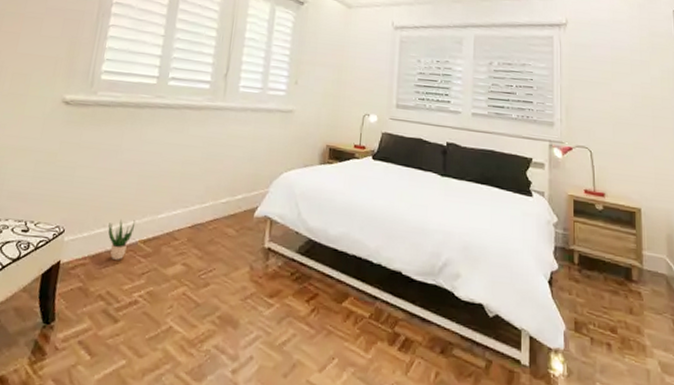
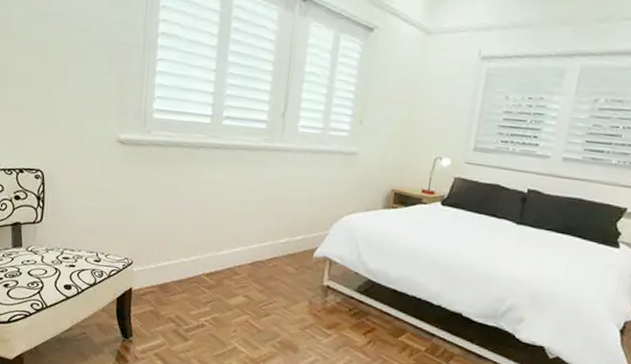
potted plant: present [108,220,135,260] -> none [172,255,197,290]

